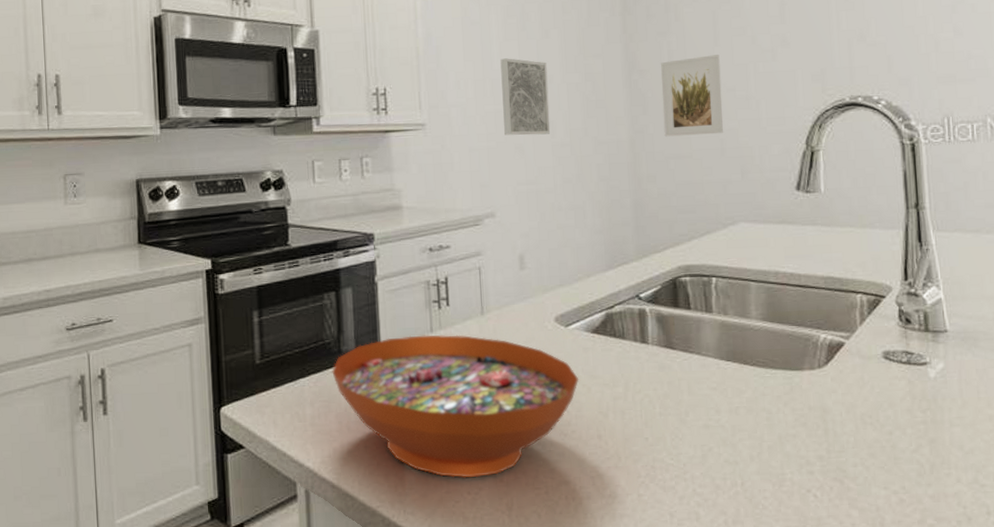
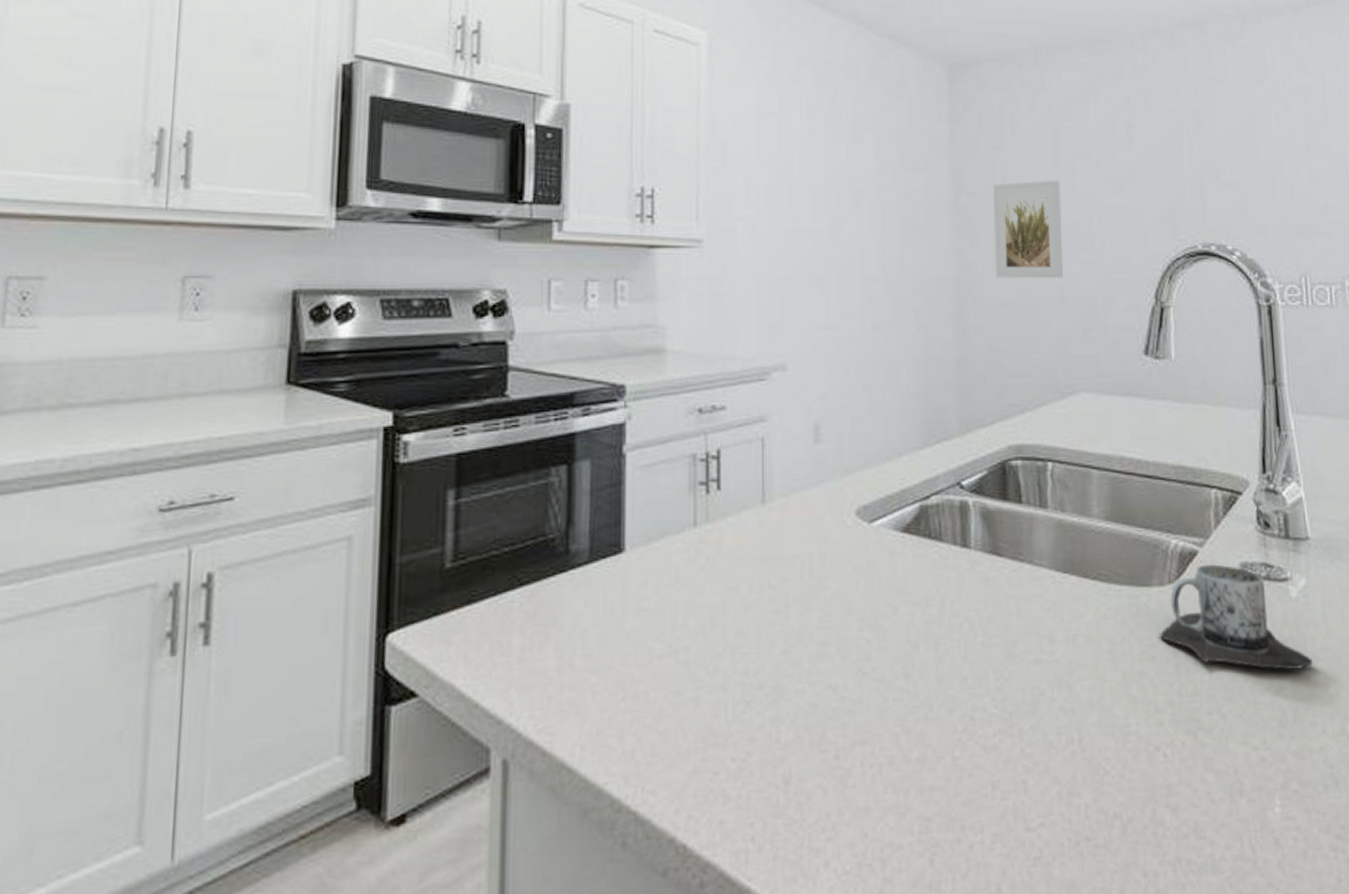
decorative bowl: present [332,335,578,478] -> none [554,530,882,738]
wall art: present [500,58,551,136] -> none [802,163,860,265]
mug: none [810,352,949,434] -> present [1159,564,1313,671]

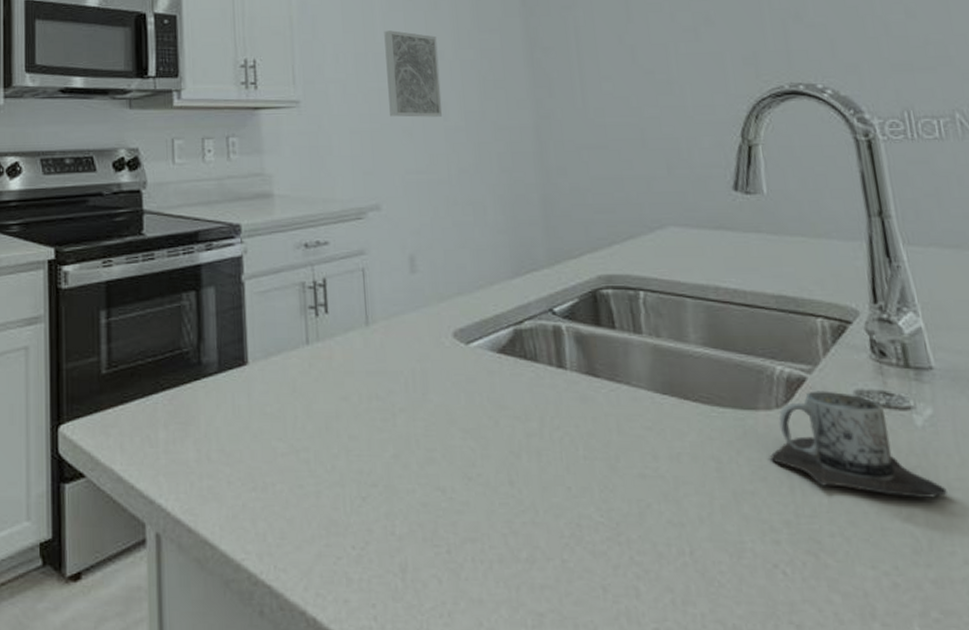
wall art: none [802,163,860,265] -> present [384,30,443,117]
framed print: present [993,180,1064,279] -> none [567,33,643,124]

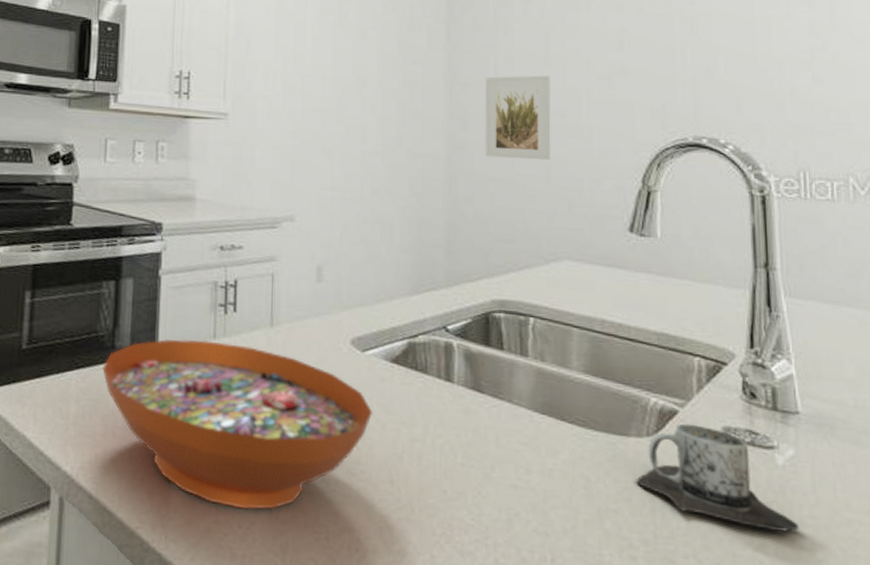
decorative bowl: none [190,347,483,528] -> present [102,338,372,510]
wall art: present [384,30,443,117] -> none [312,55,362,140]
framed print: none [567,33,643,124] -> present [485,75,551,161]

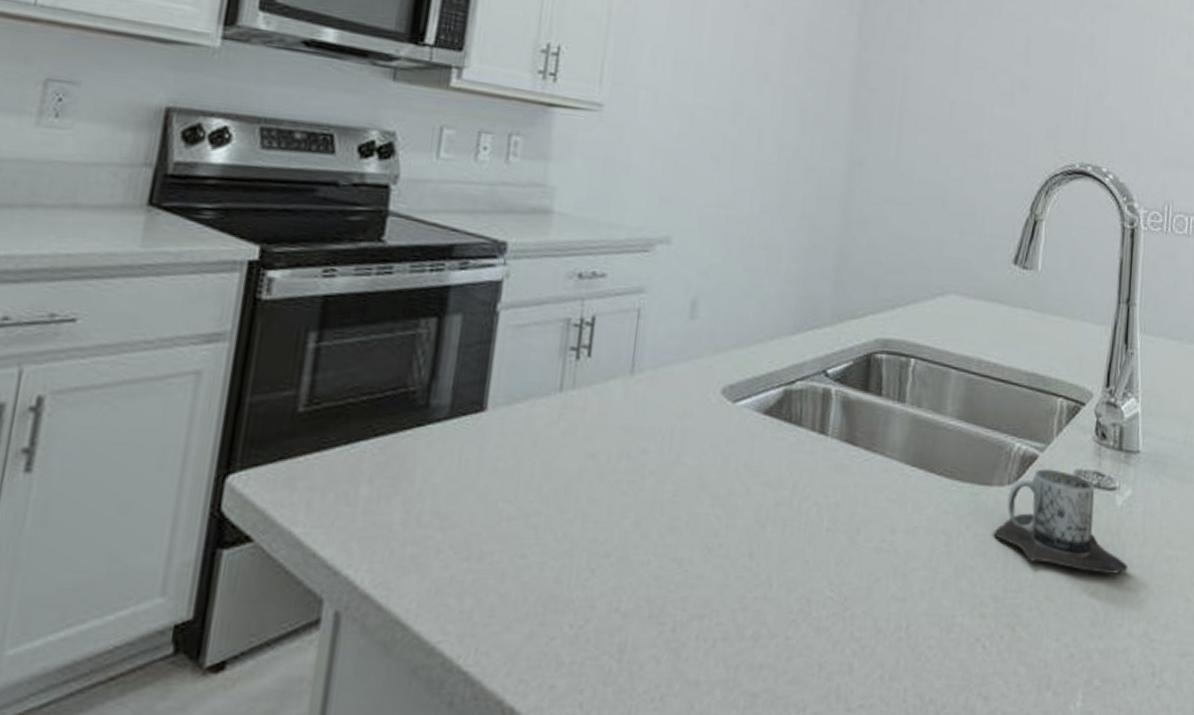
decorative bowl: present [102,338,372,510] -> none [410,393,738,604]
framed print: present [485,75,551,161] -> none [884,83,957,183]

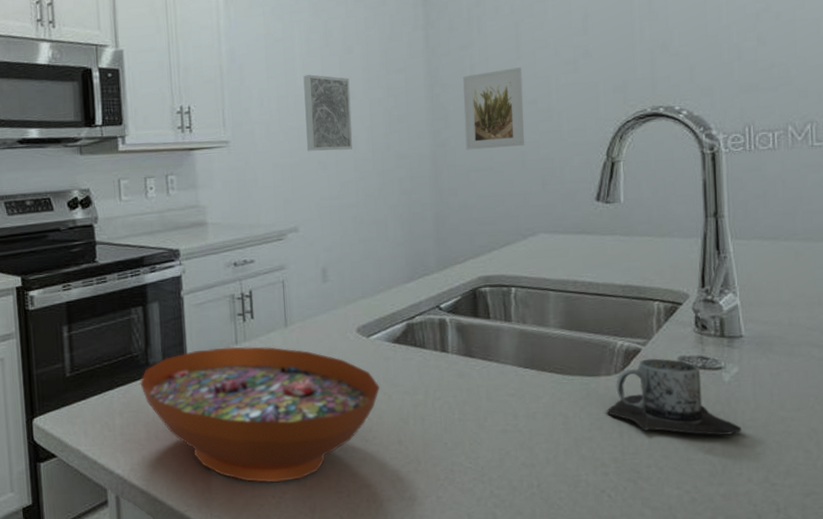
decorative bowl: none [410,393,738,604] -> present [140,346,380,483]
wall art: none [700,38,766,147] -> present [303,74,353,151]
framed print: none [884,83,957,183] -> present [463,67,525,150]

